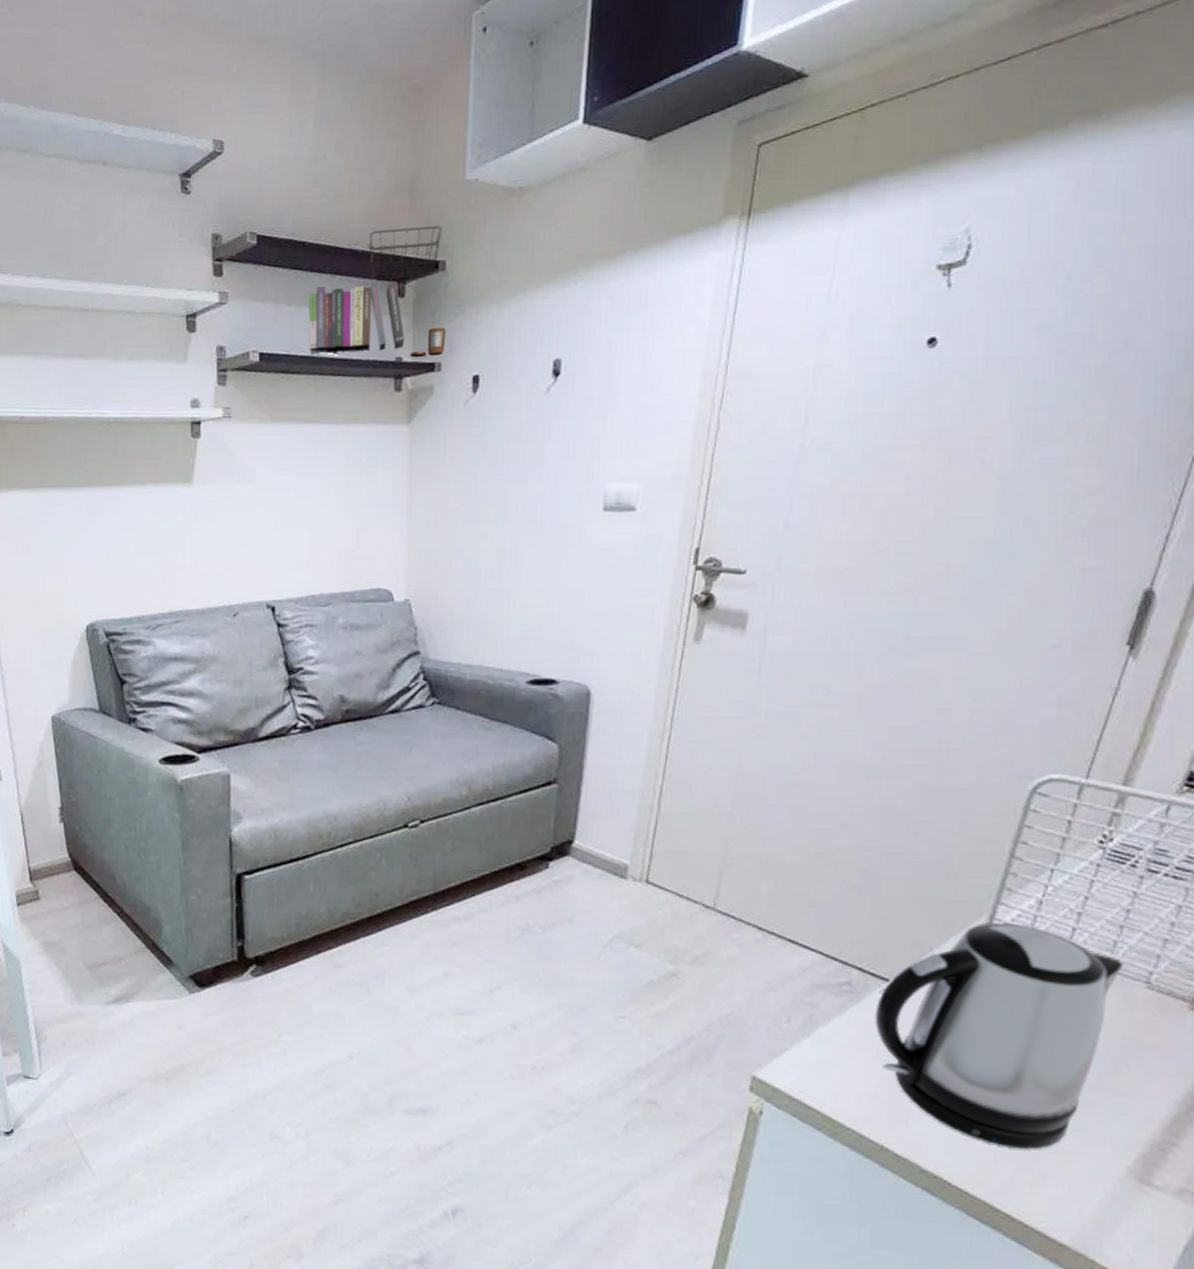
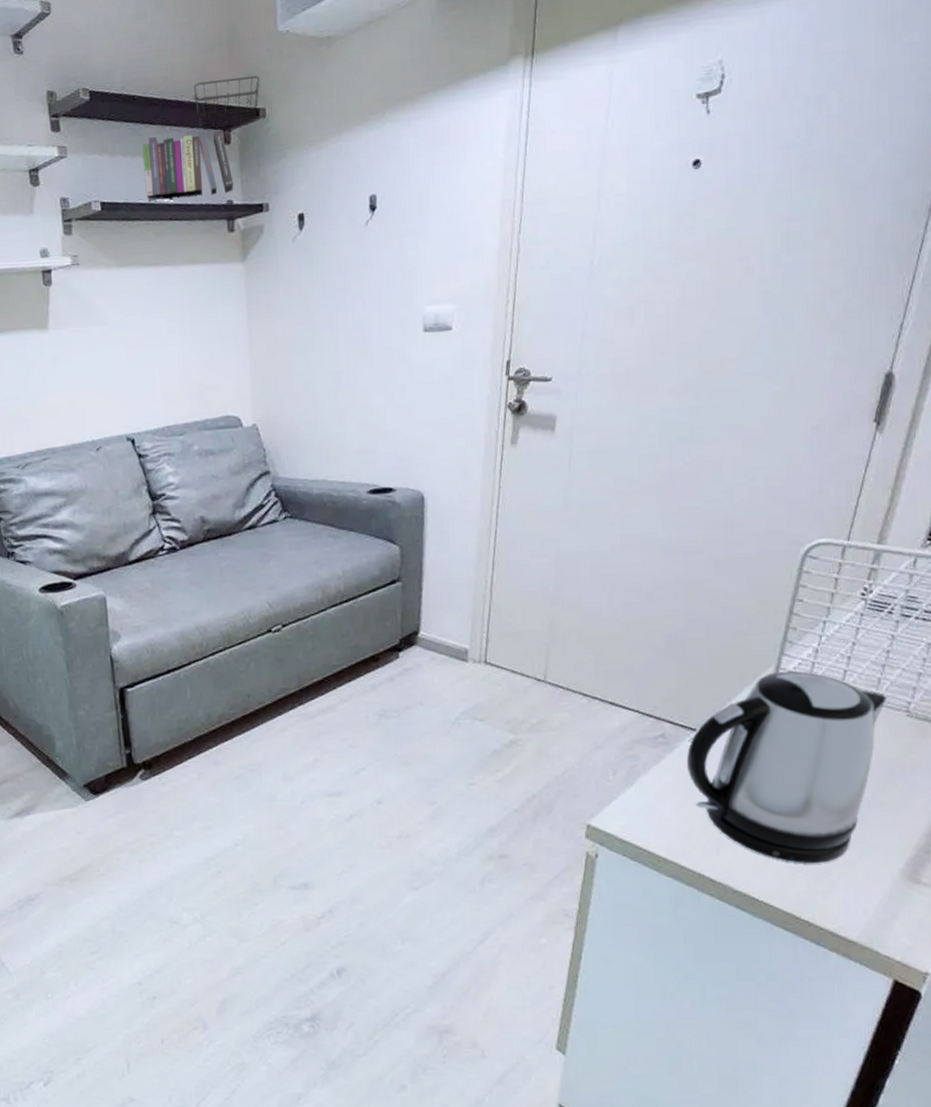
candle: present [410,327,446,358] -> none [239,170,271,200]

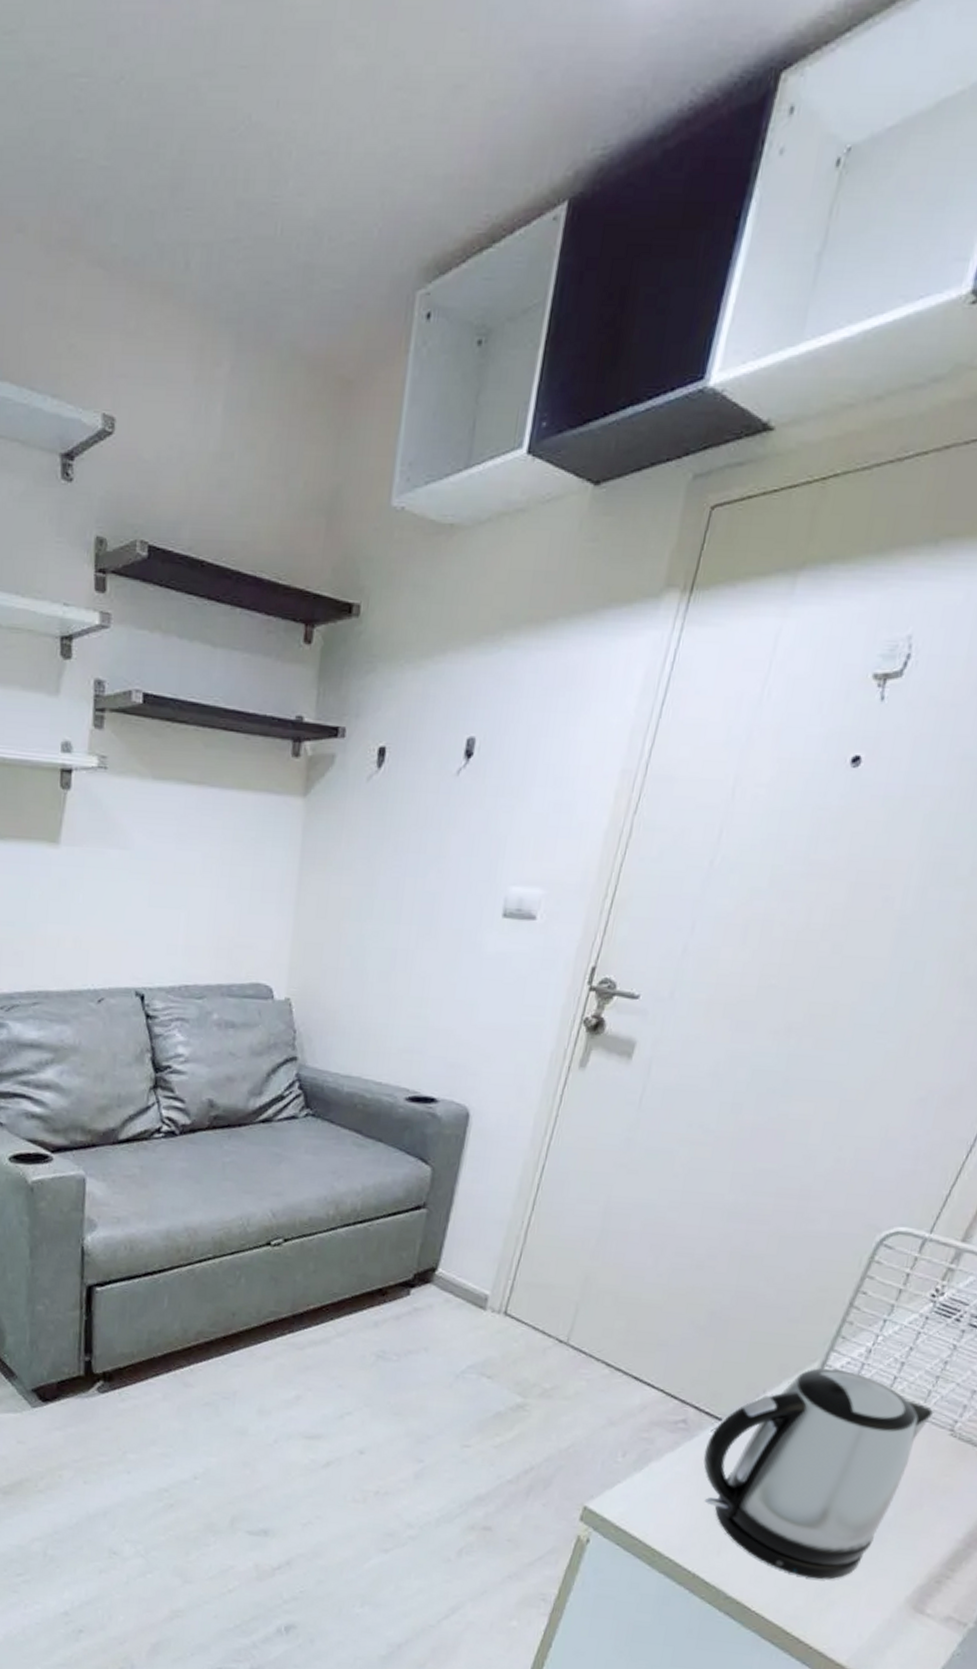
books: present [142,130,234,202] -> none [199,619,308,707]
basket: present [193,76,260,129] -> none [276,557,360,622]

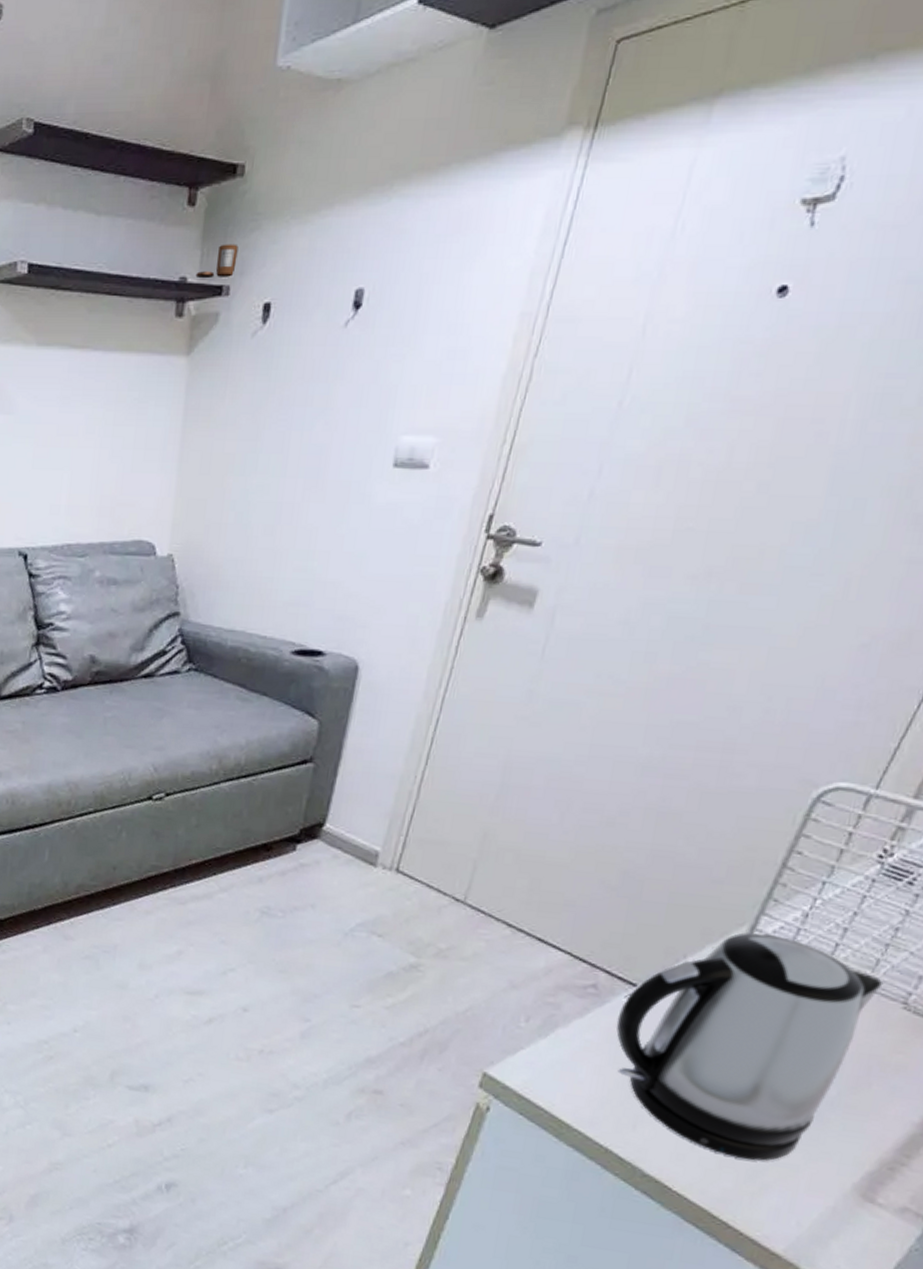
candle: none [312,684,354,719] -> present [195,244,239,279]

